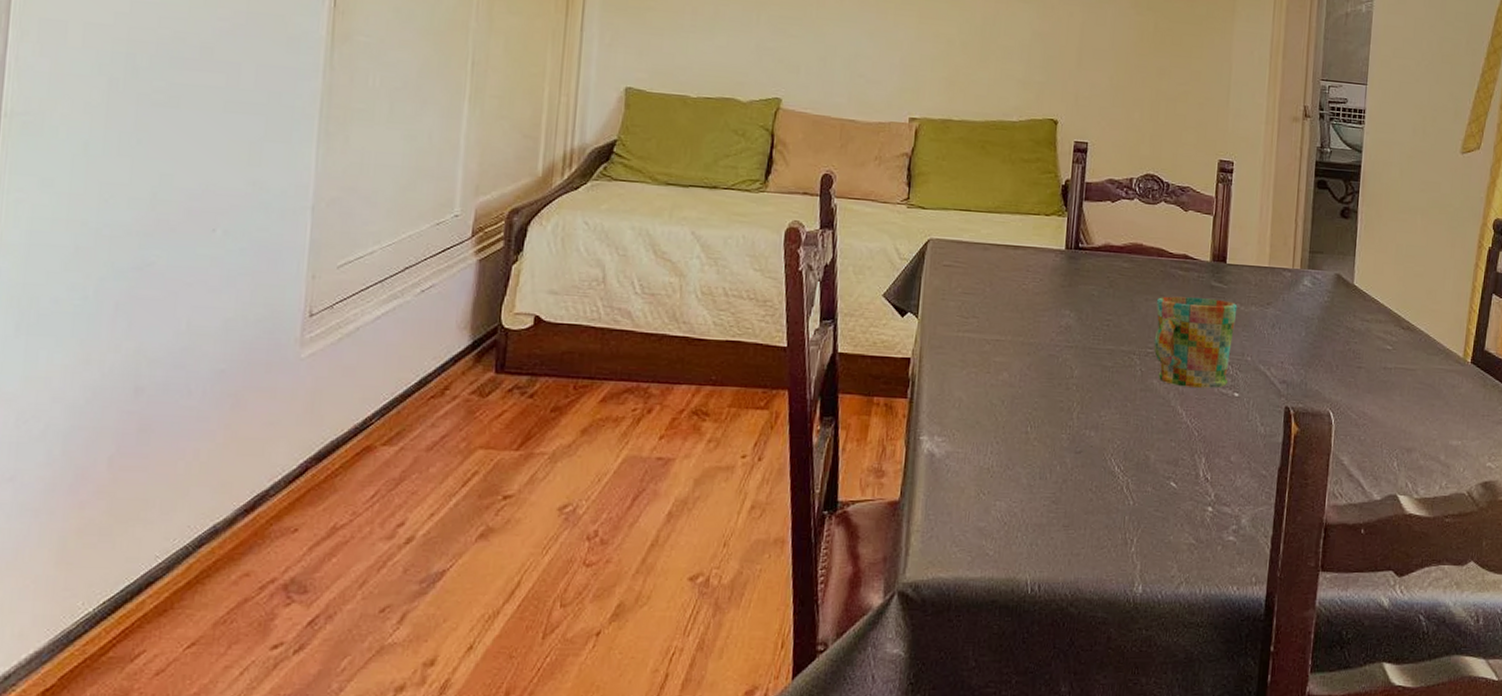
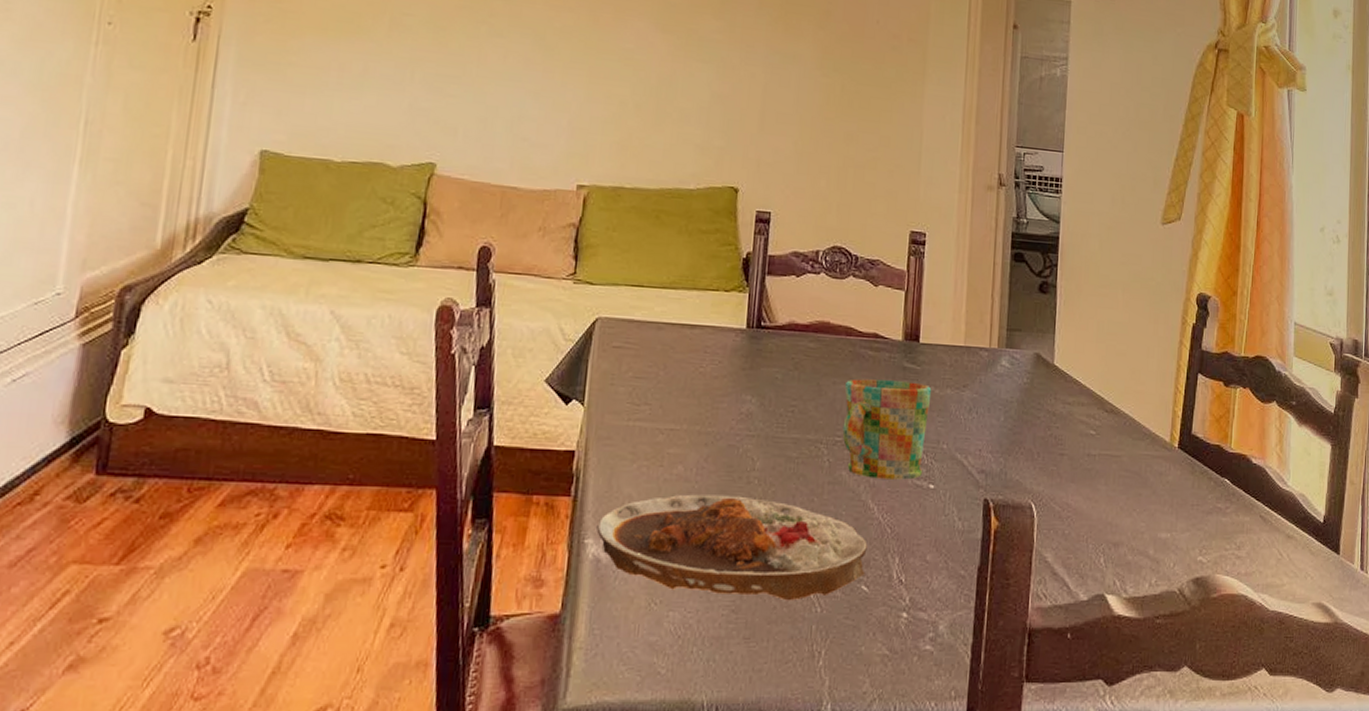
plate: none [931,398,1176,493] -> present [596,494,868,600]

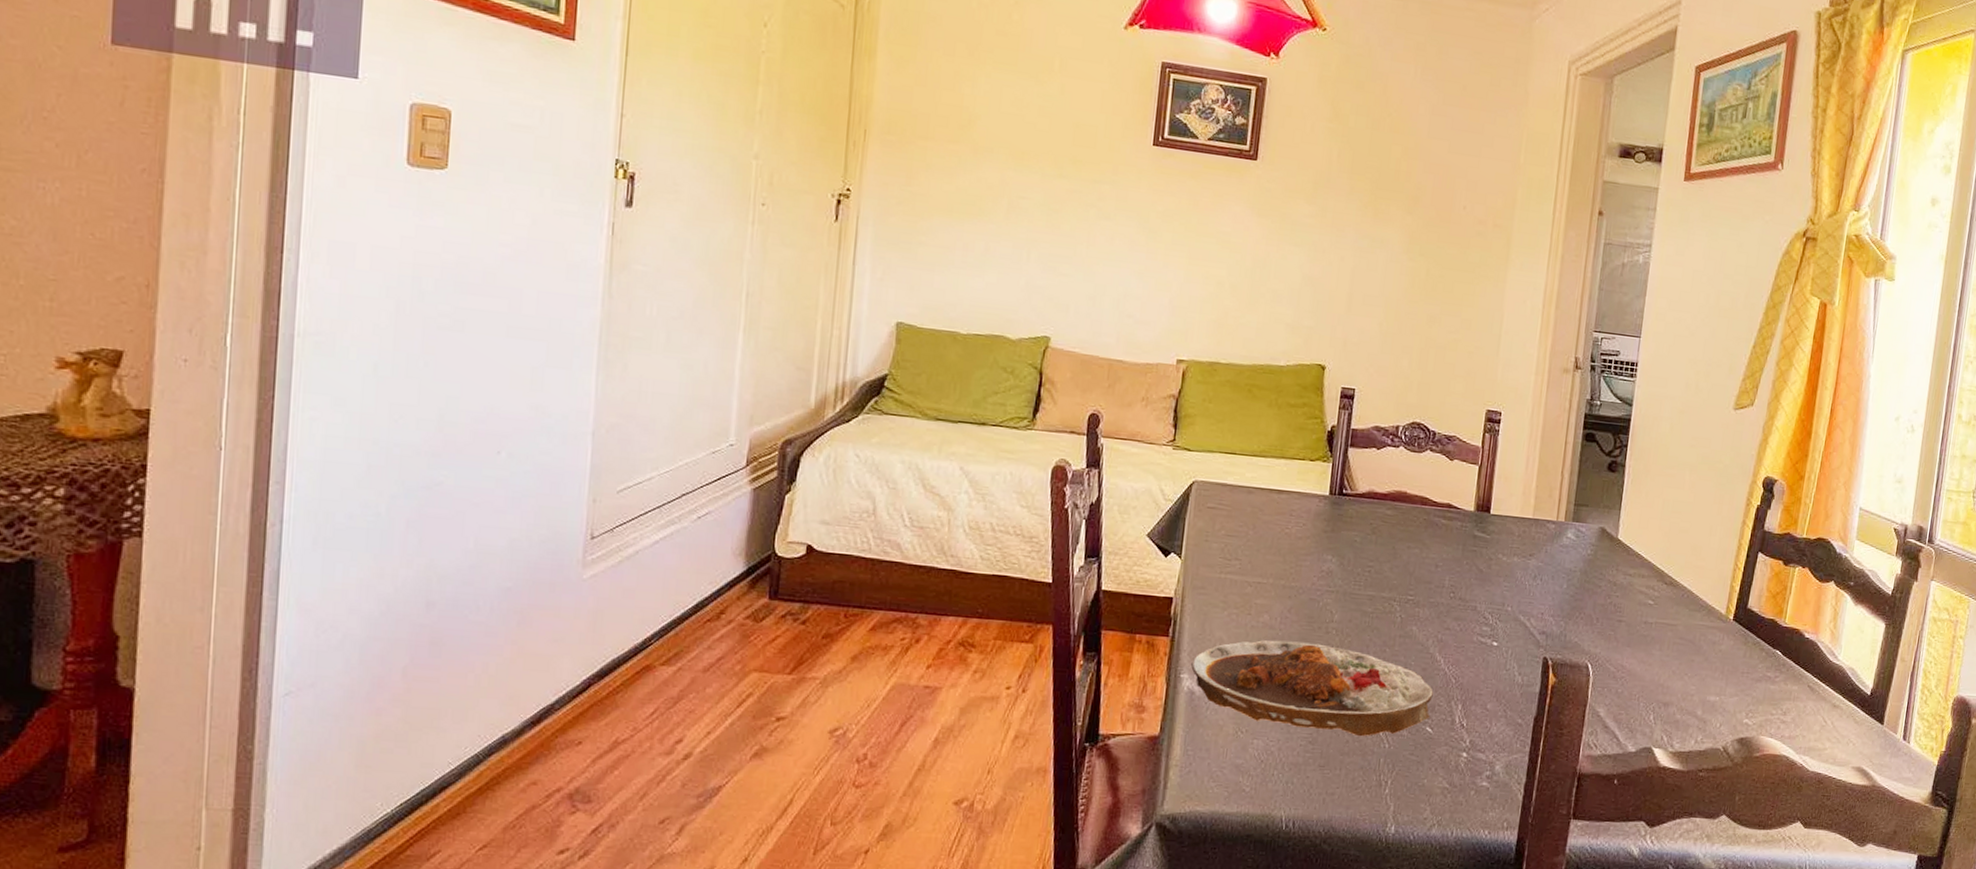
mug: present [842,379,932,480] -> none [1414,544,1500,637]

